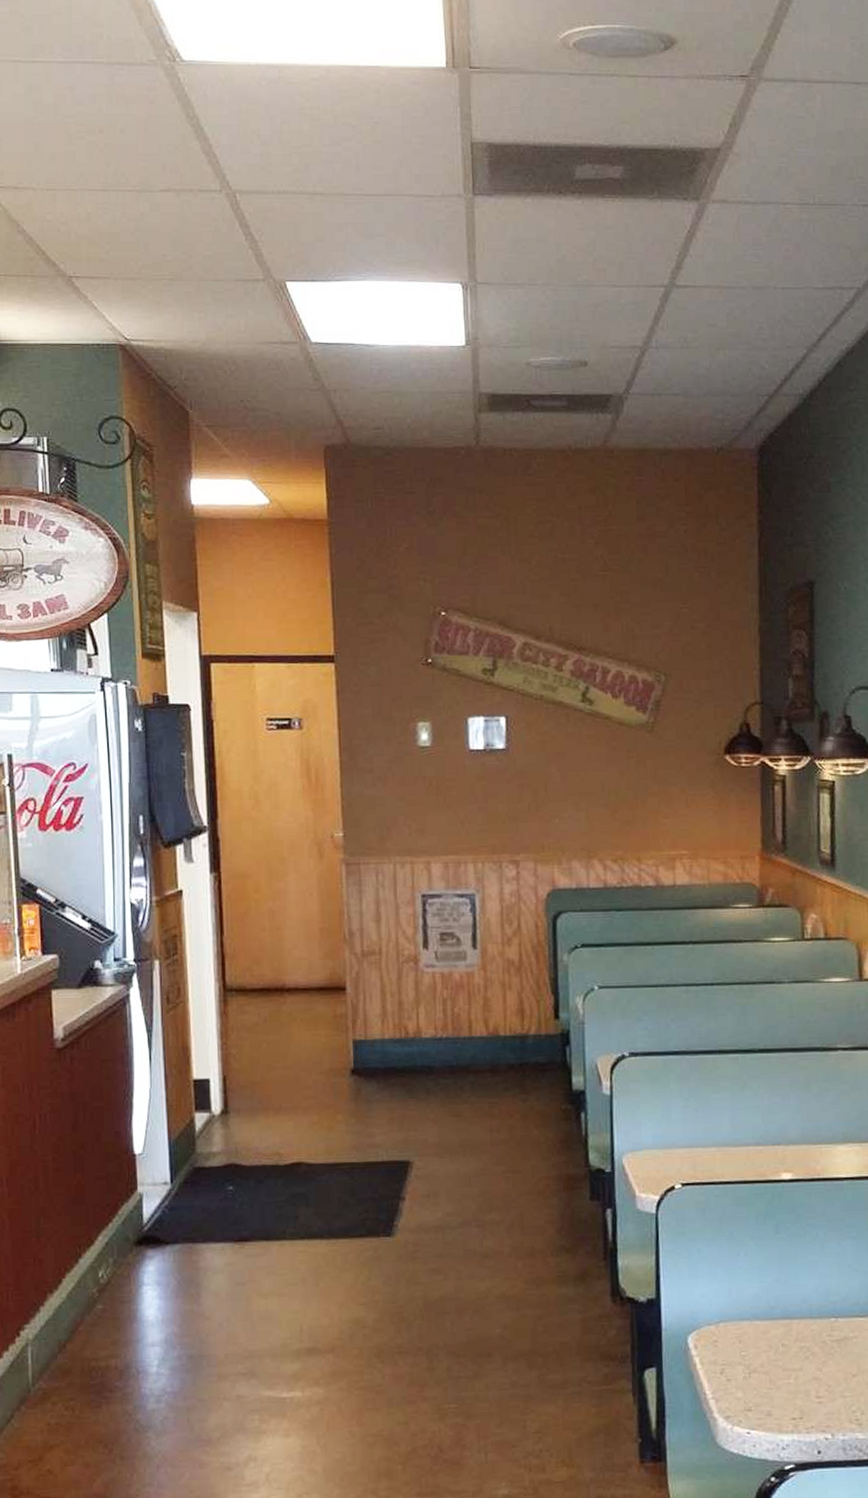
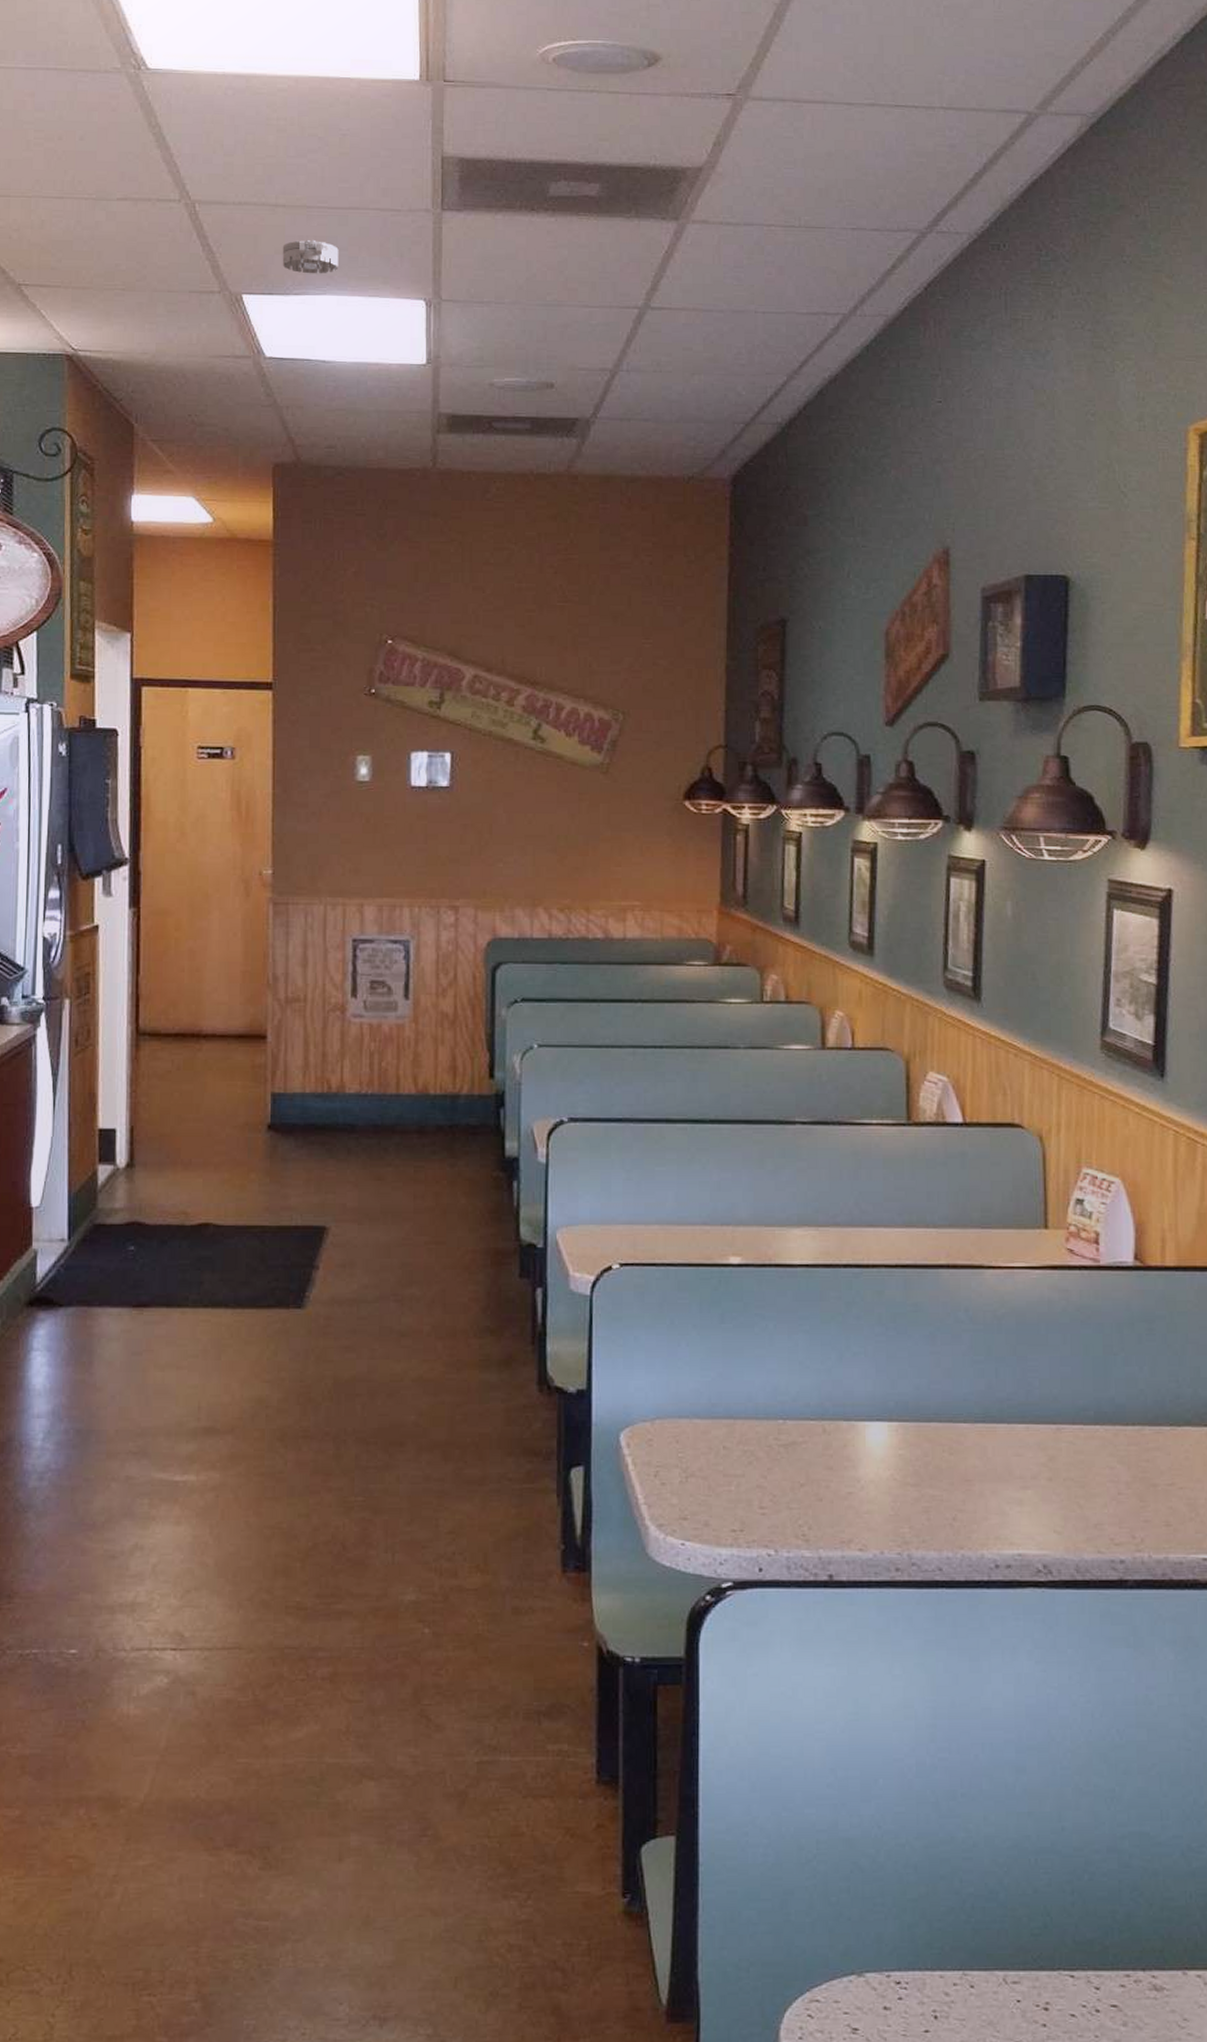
smoke detector: none [322,226,377,260] -> present [282,239,339,274]

